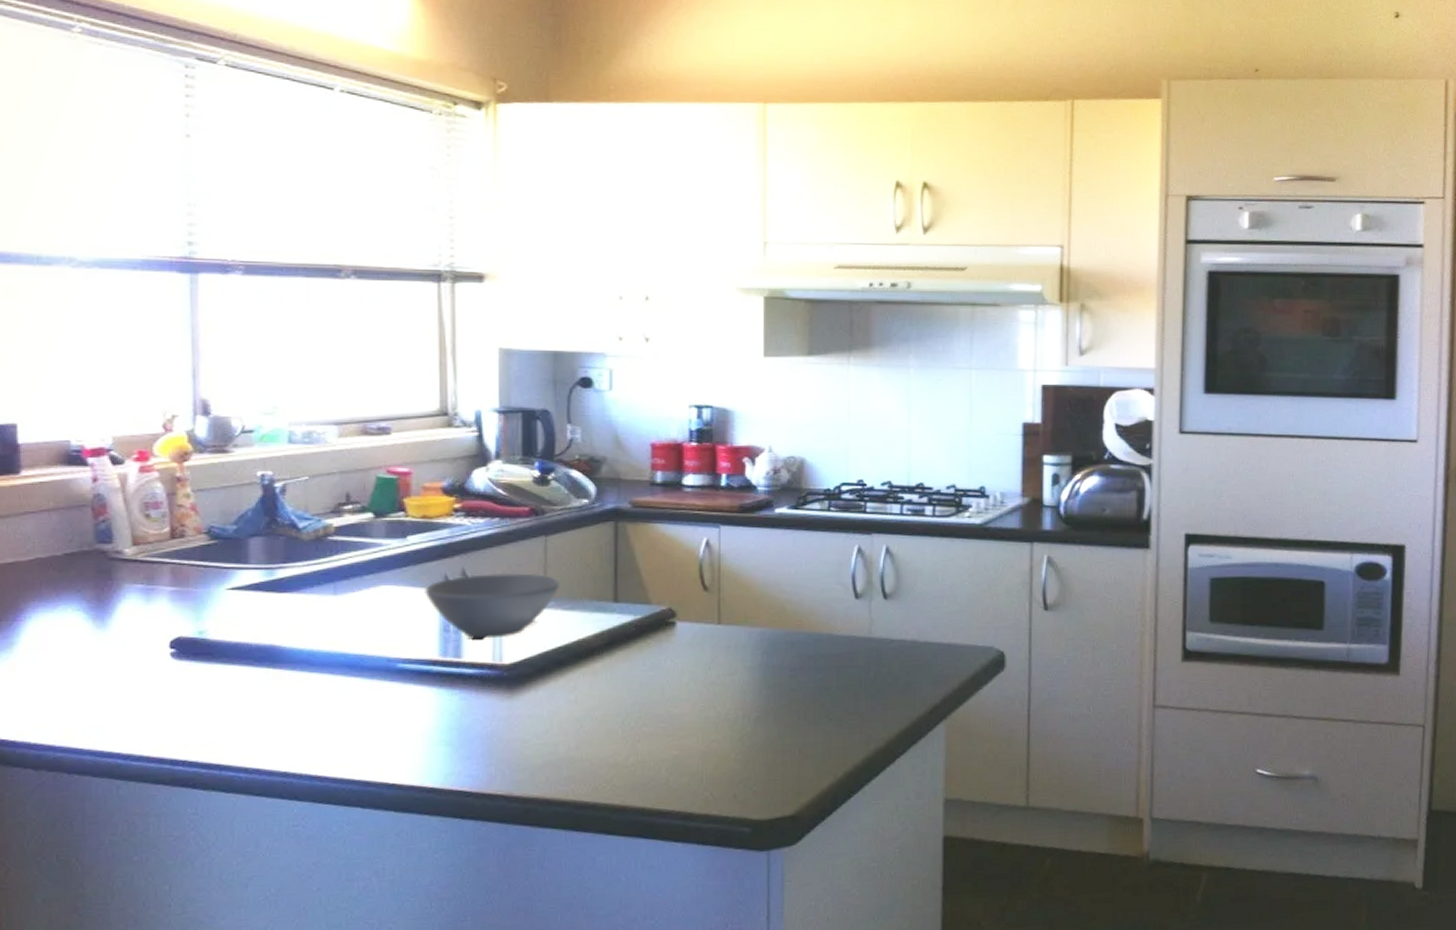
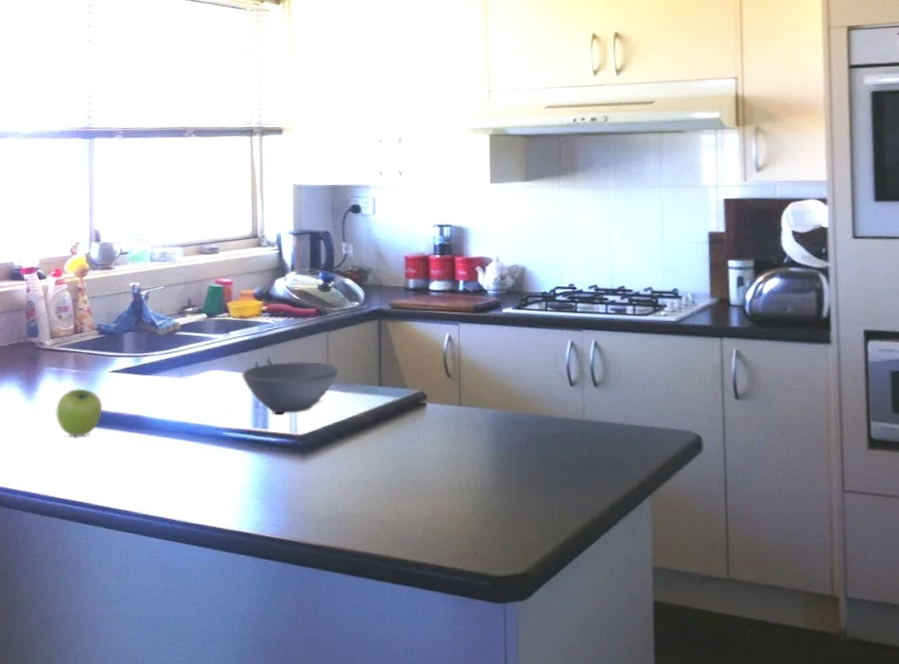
fruit: none [142,611,217,674] -> present [55,388,103,435]

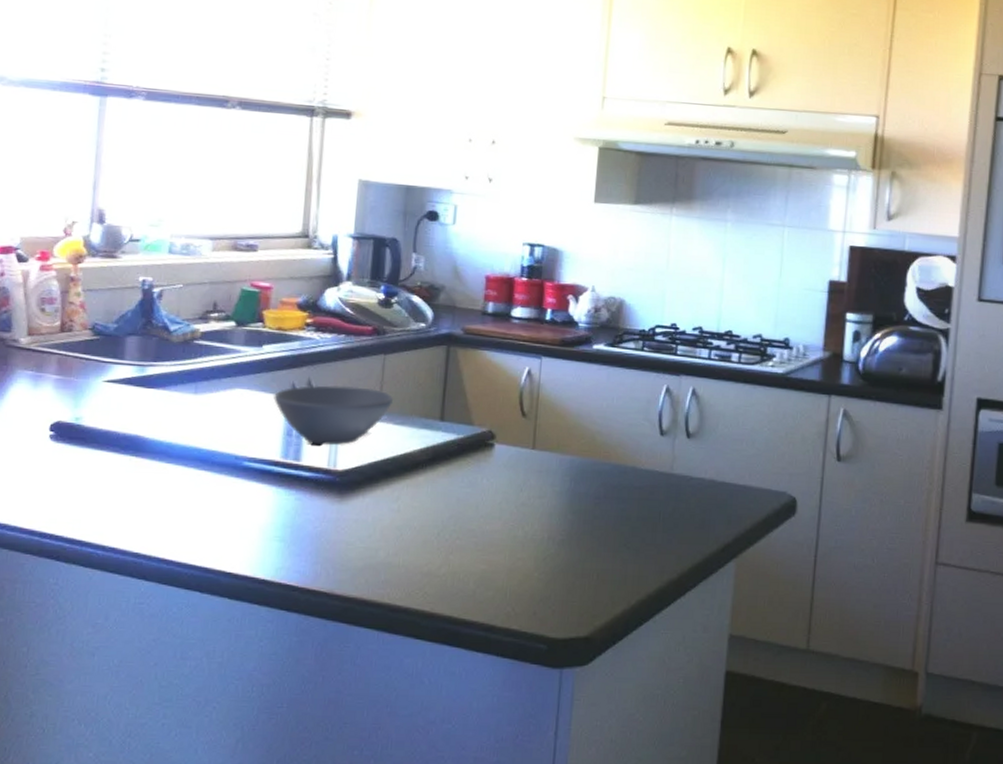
fruit: present [55,388,103,435] -> none [26,398,91,455]

